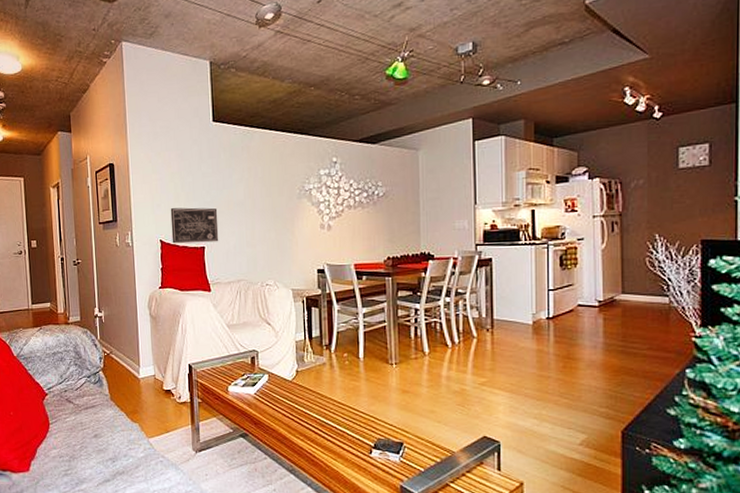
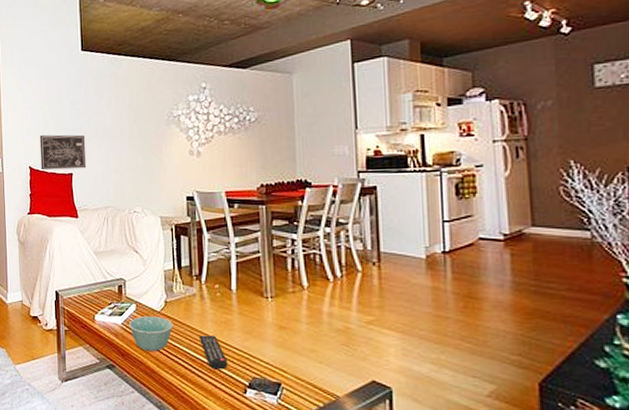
bowl: none [262,386,304,420] -> present [129,316,173,352]
remote control: none [328,401,355,433] -> present [198,335,228,370]

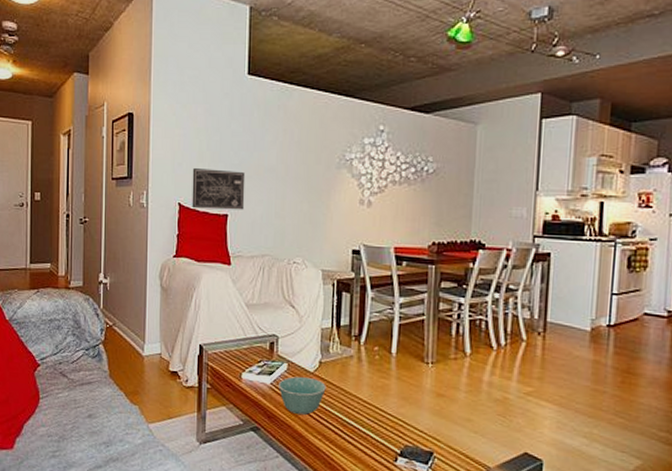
remote control: present [198,335,228,370] -> none [352,399,381,437]

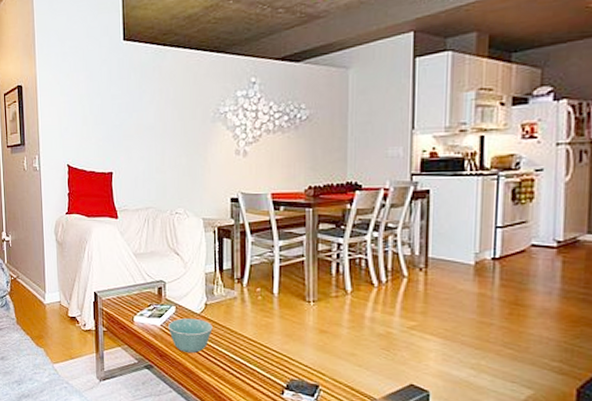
wall art: present [192,168,246,210] -> none [78,131,127,169]

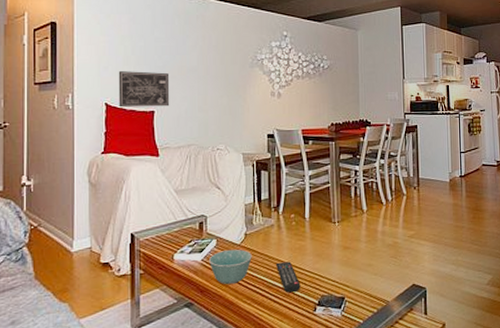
wall art: none [78,131,127,169] -> present [118,71,170,108]
remote control: none [238,337,266,372] -> present [275,261,301,293]

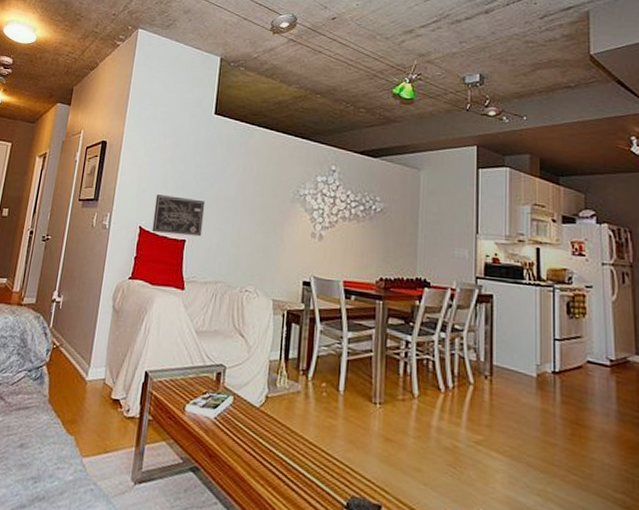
bowl: present [209,249,252,285] -> none [222,411,272,456]
remote control: present [275,261,301,293] -> none [297,440,326,484]

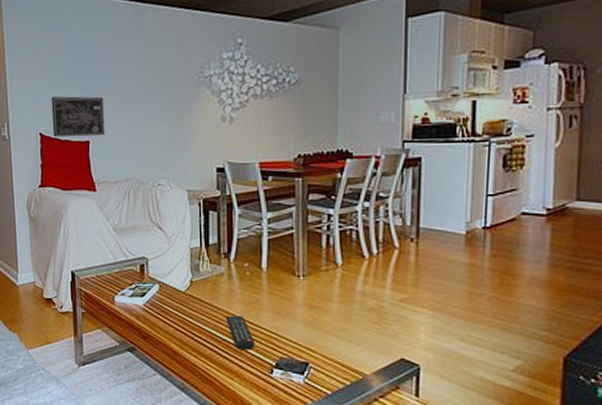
remote control: none [297,440,326,484] -> present [225,315,255,351]

